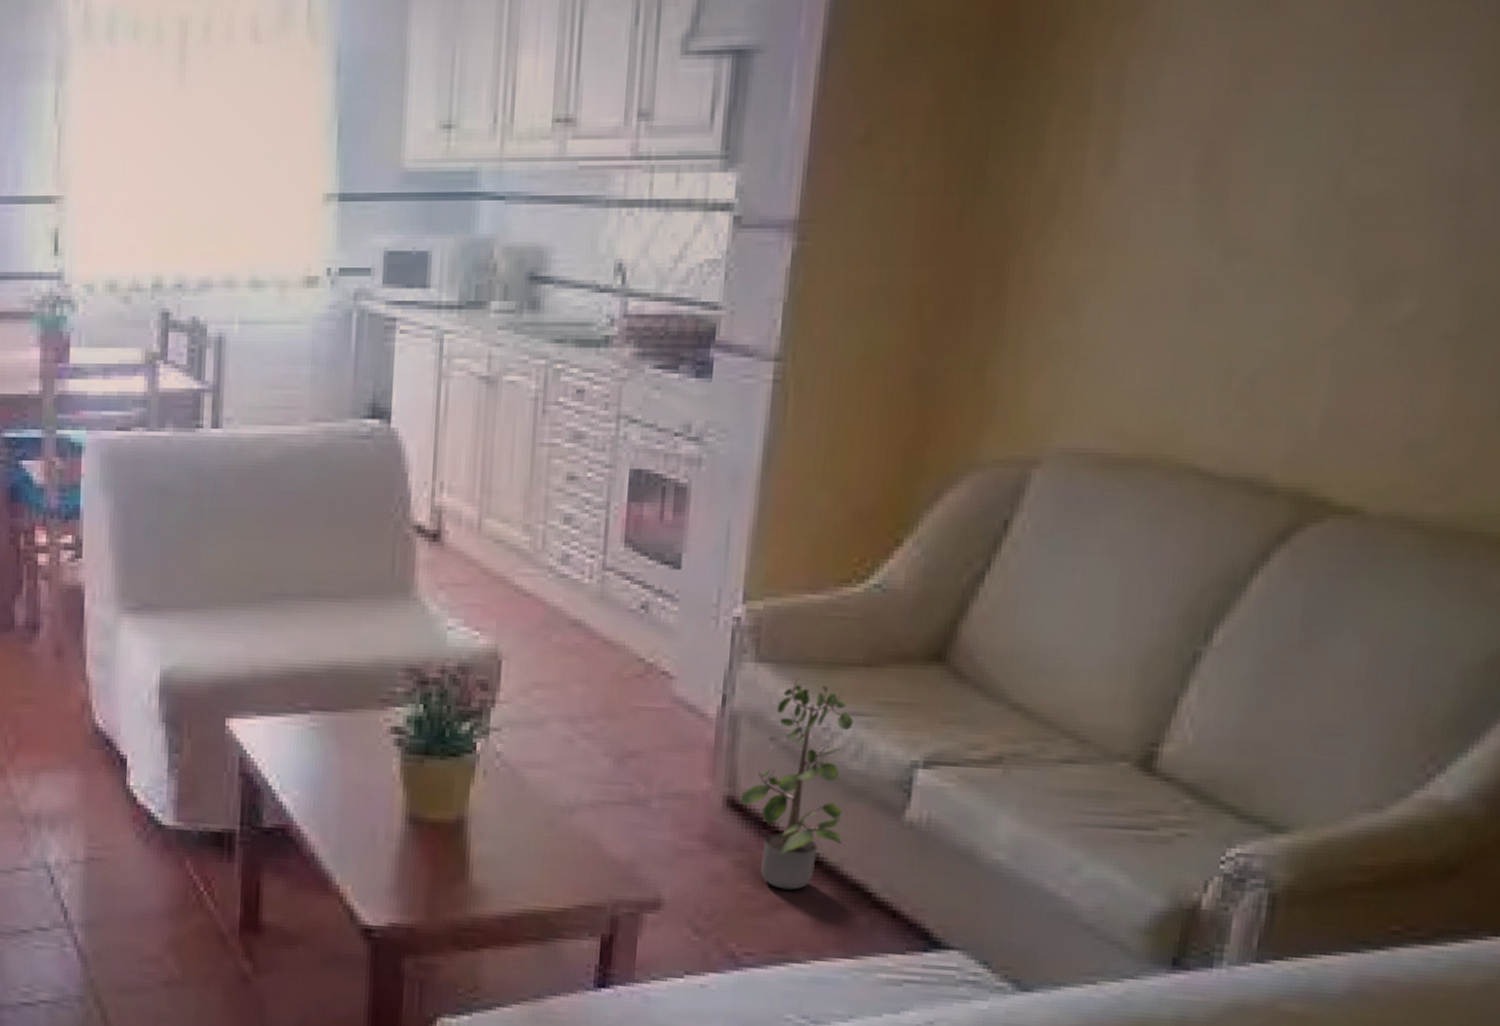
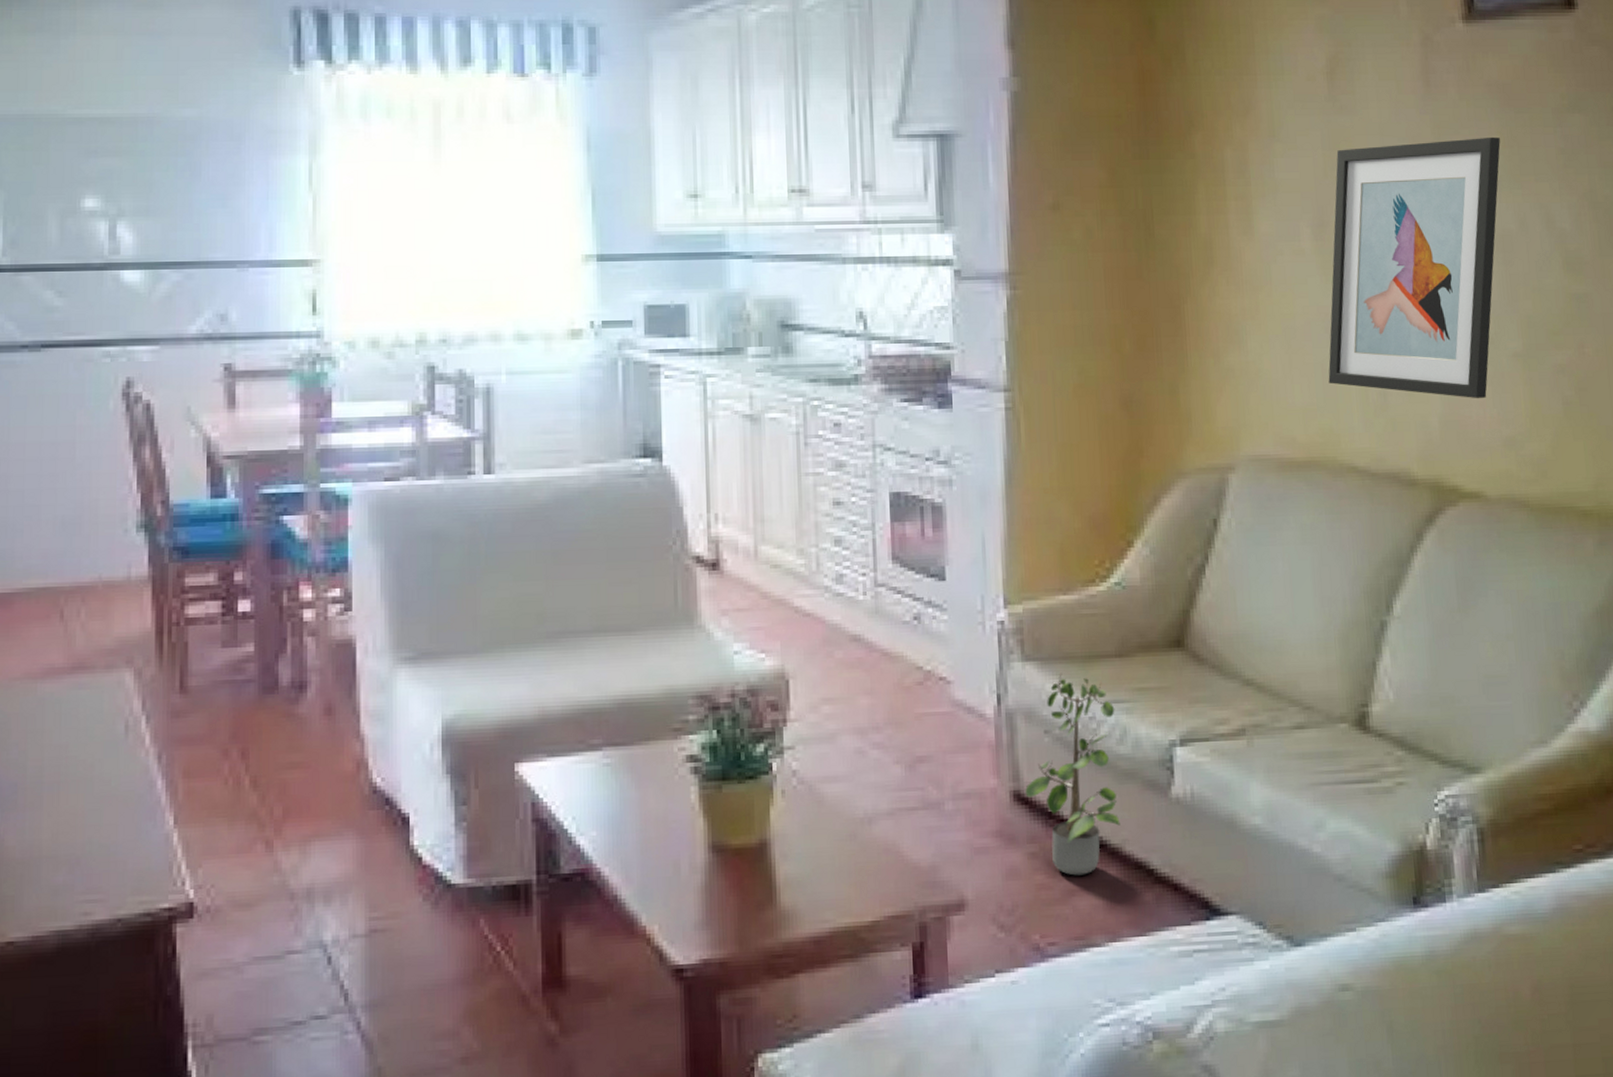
wall art: none [1181,43,1490,392] -> present [1328,136,1501,399]

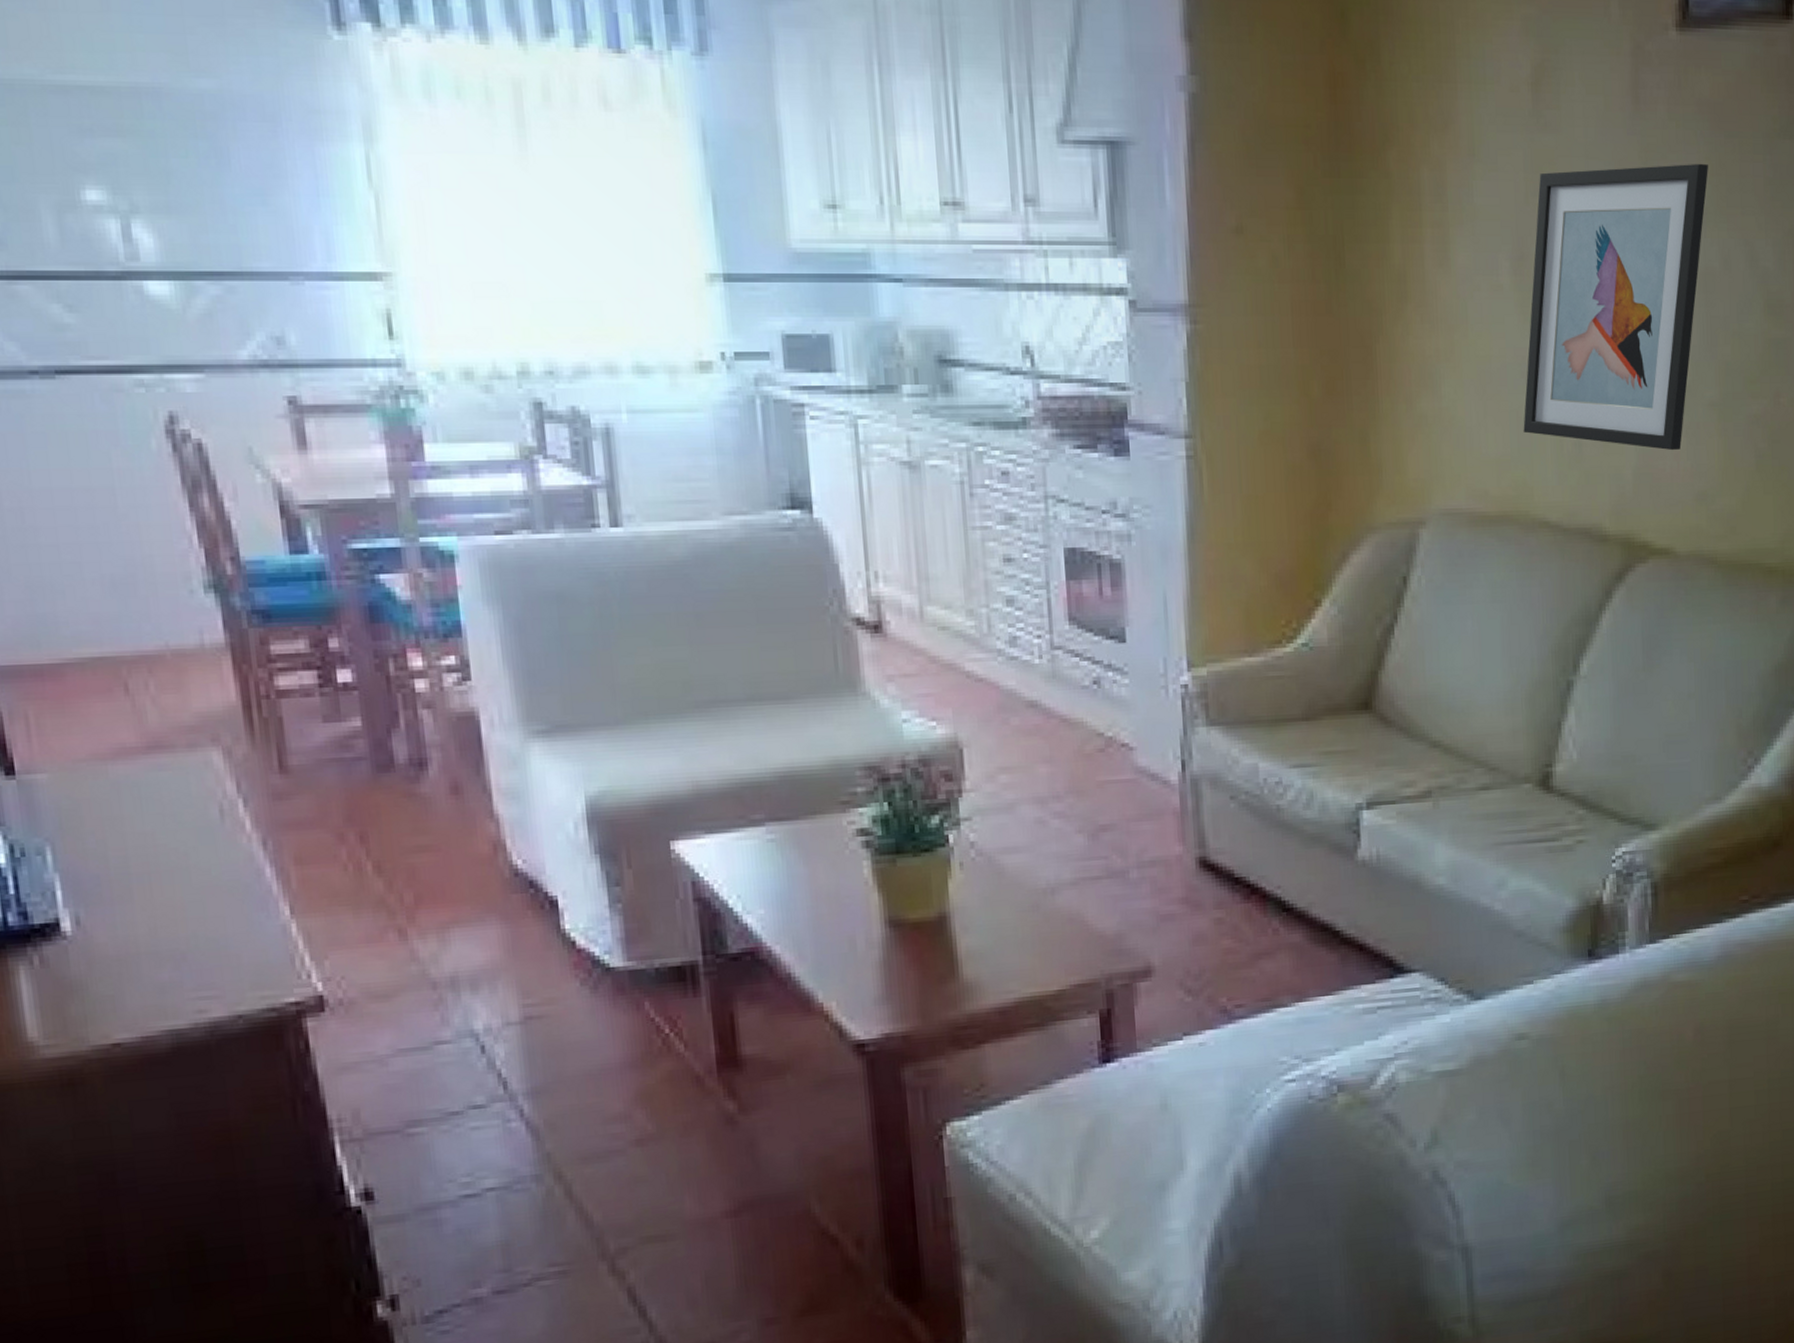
potted plant: present [1025,674,1121,876] -> none [1211,738,1307,940]

